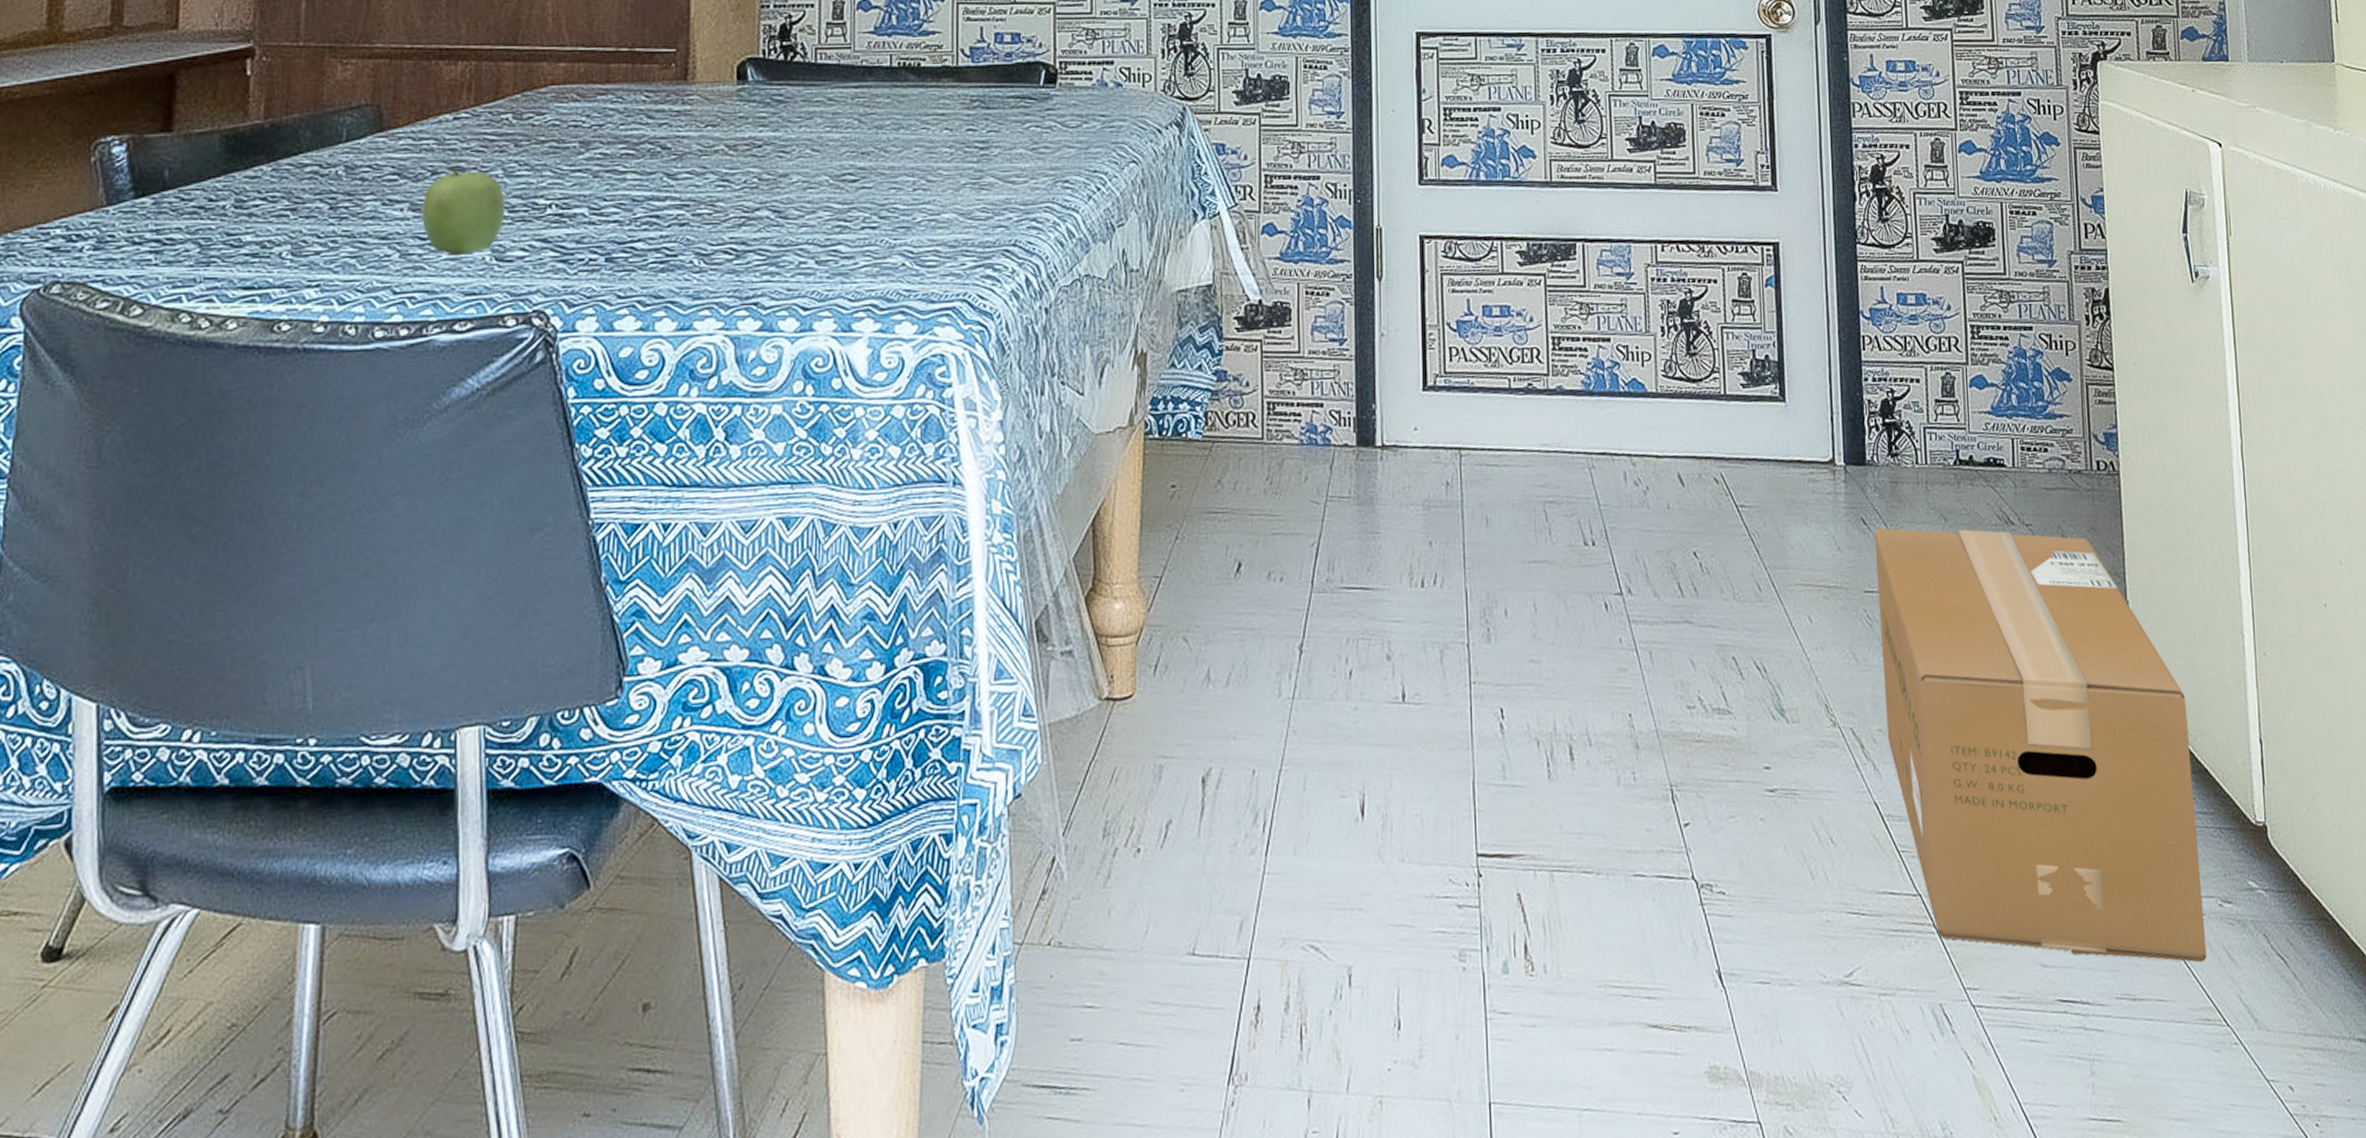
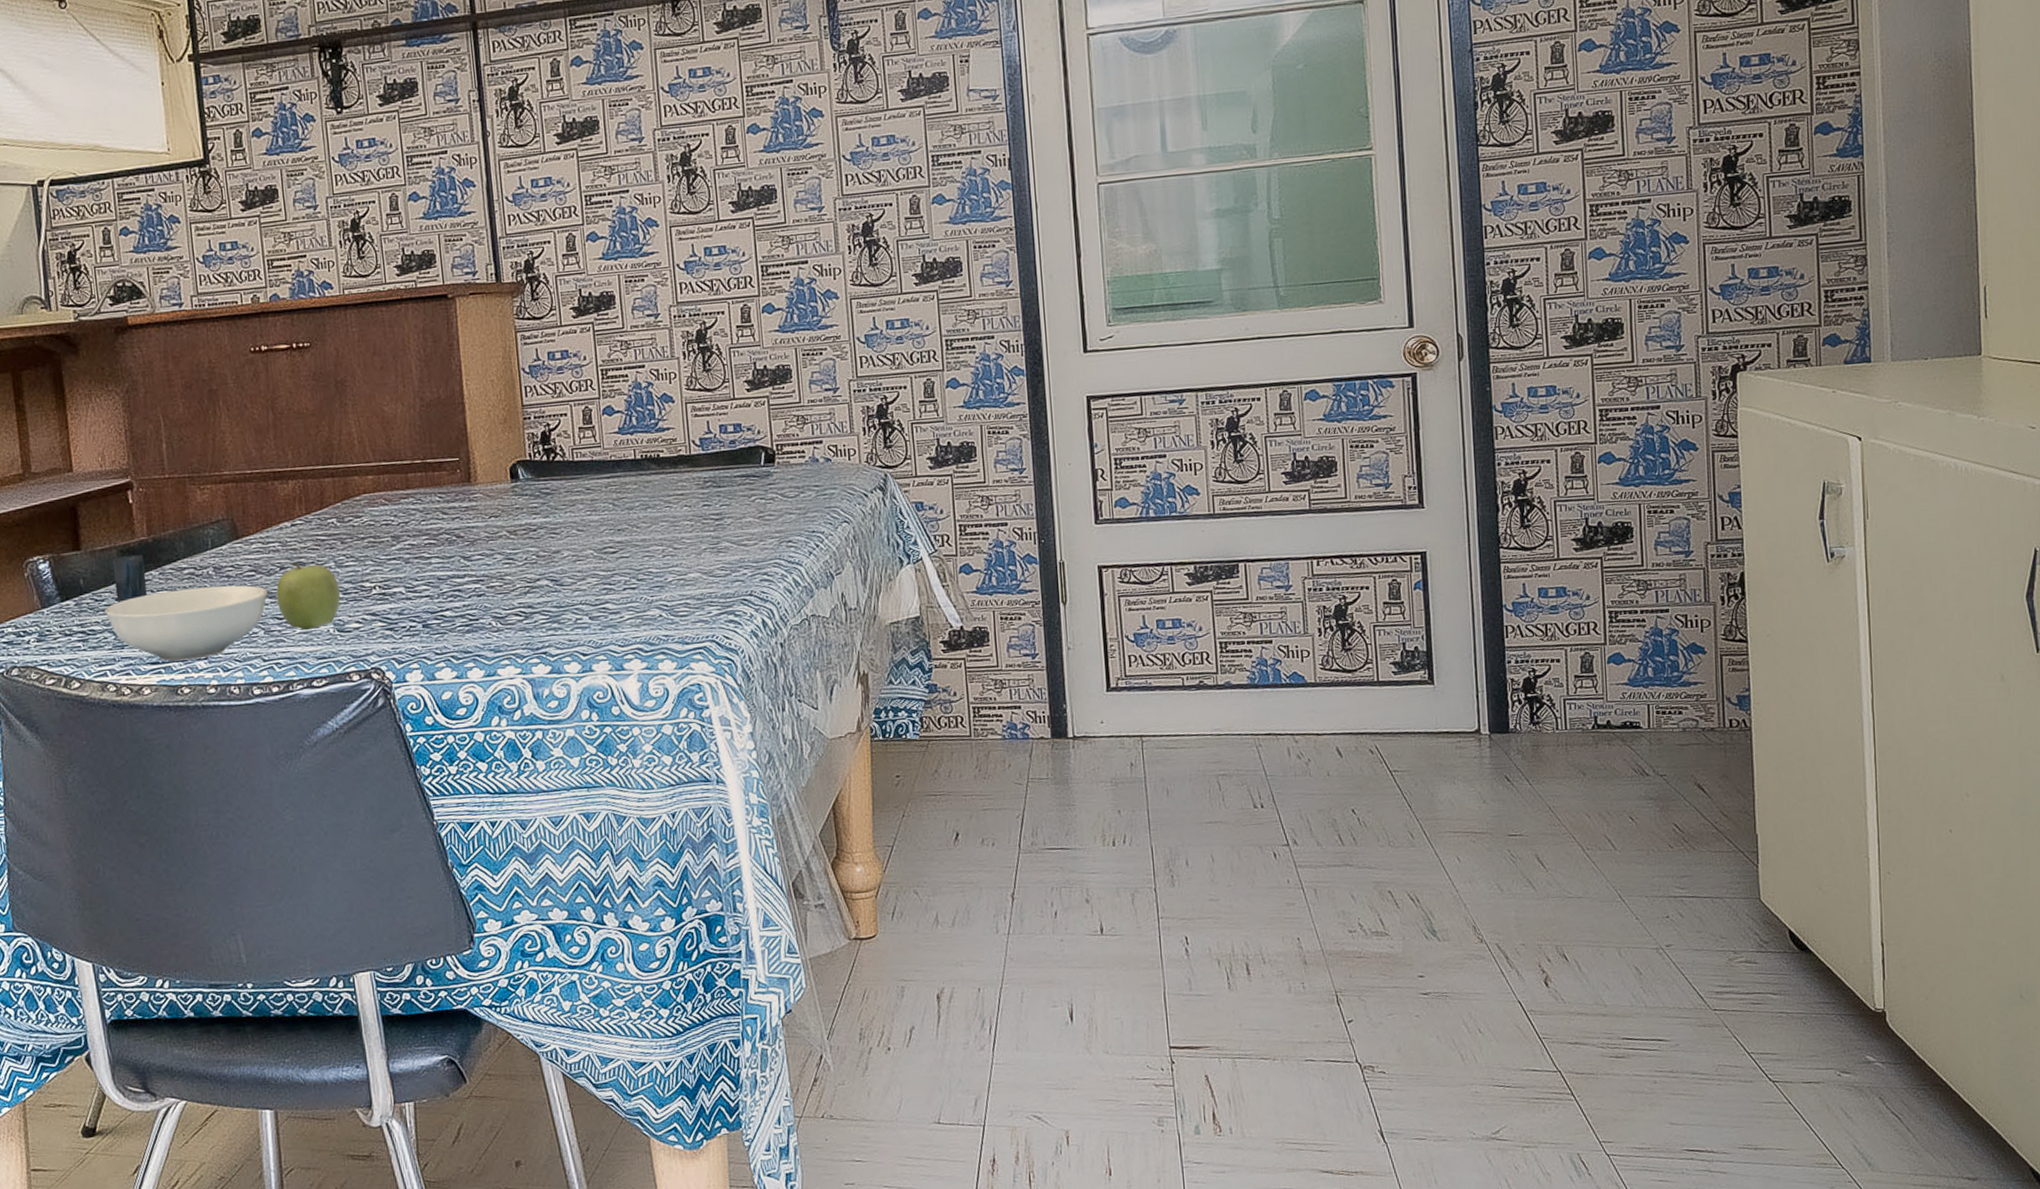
bowl: none [191,190,412,287] -> present [104,585,268,661]
cup: none [210,142,255,206] -> present [112,554,147,604]
box: present [1874,527,2207,963] -> none [1517,781,1825,1120]

